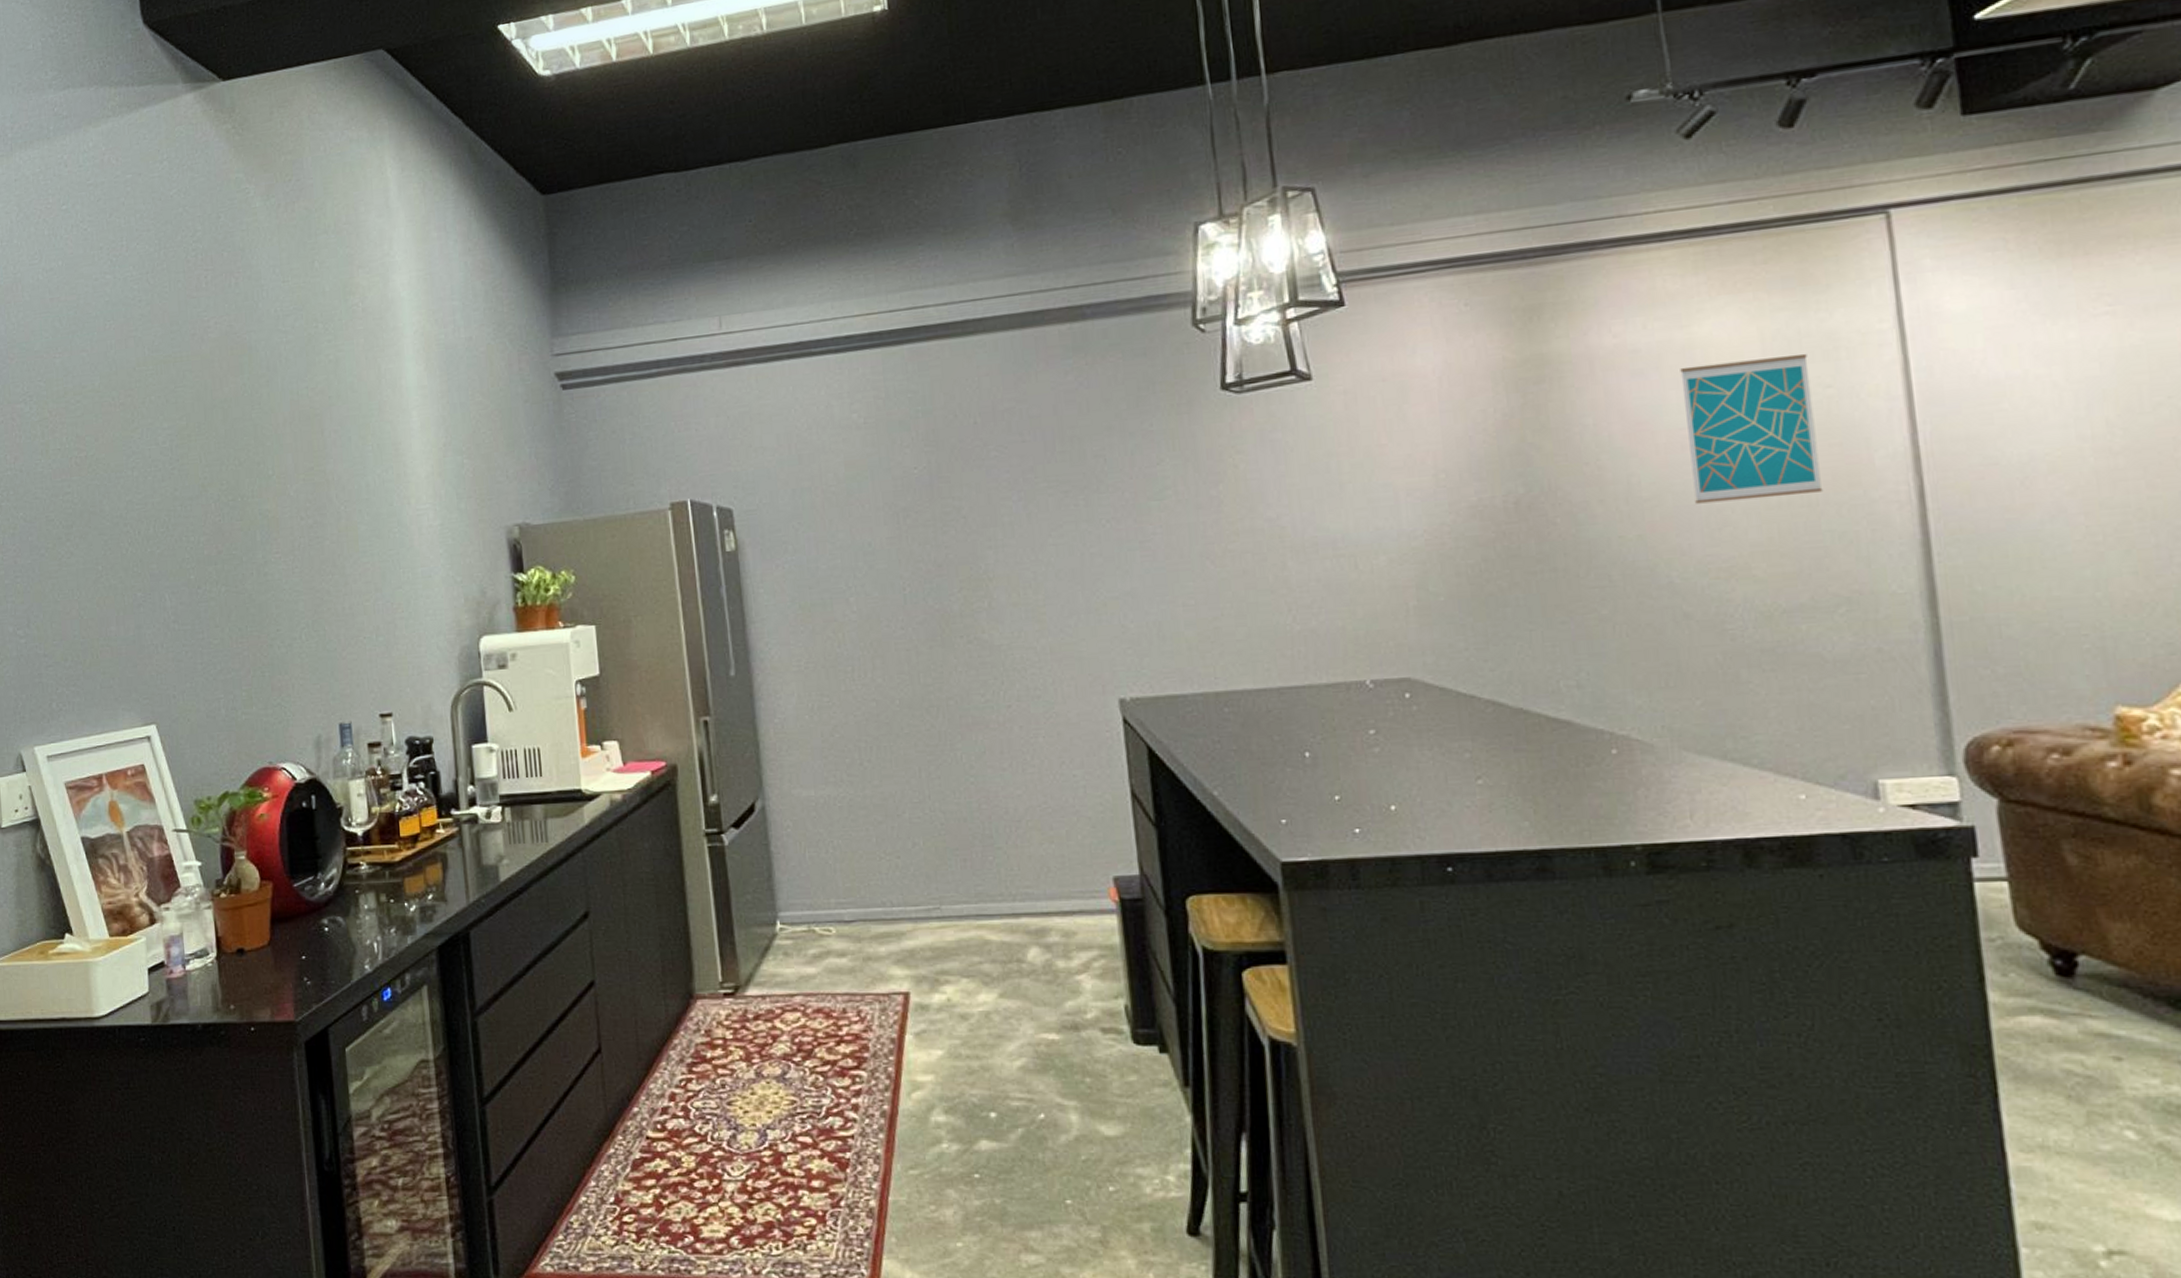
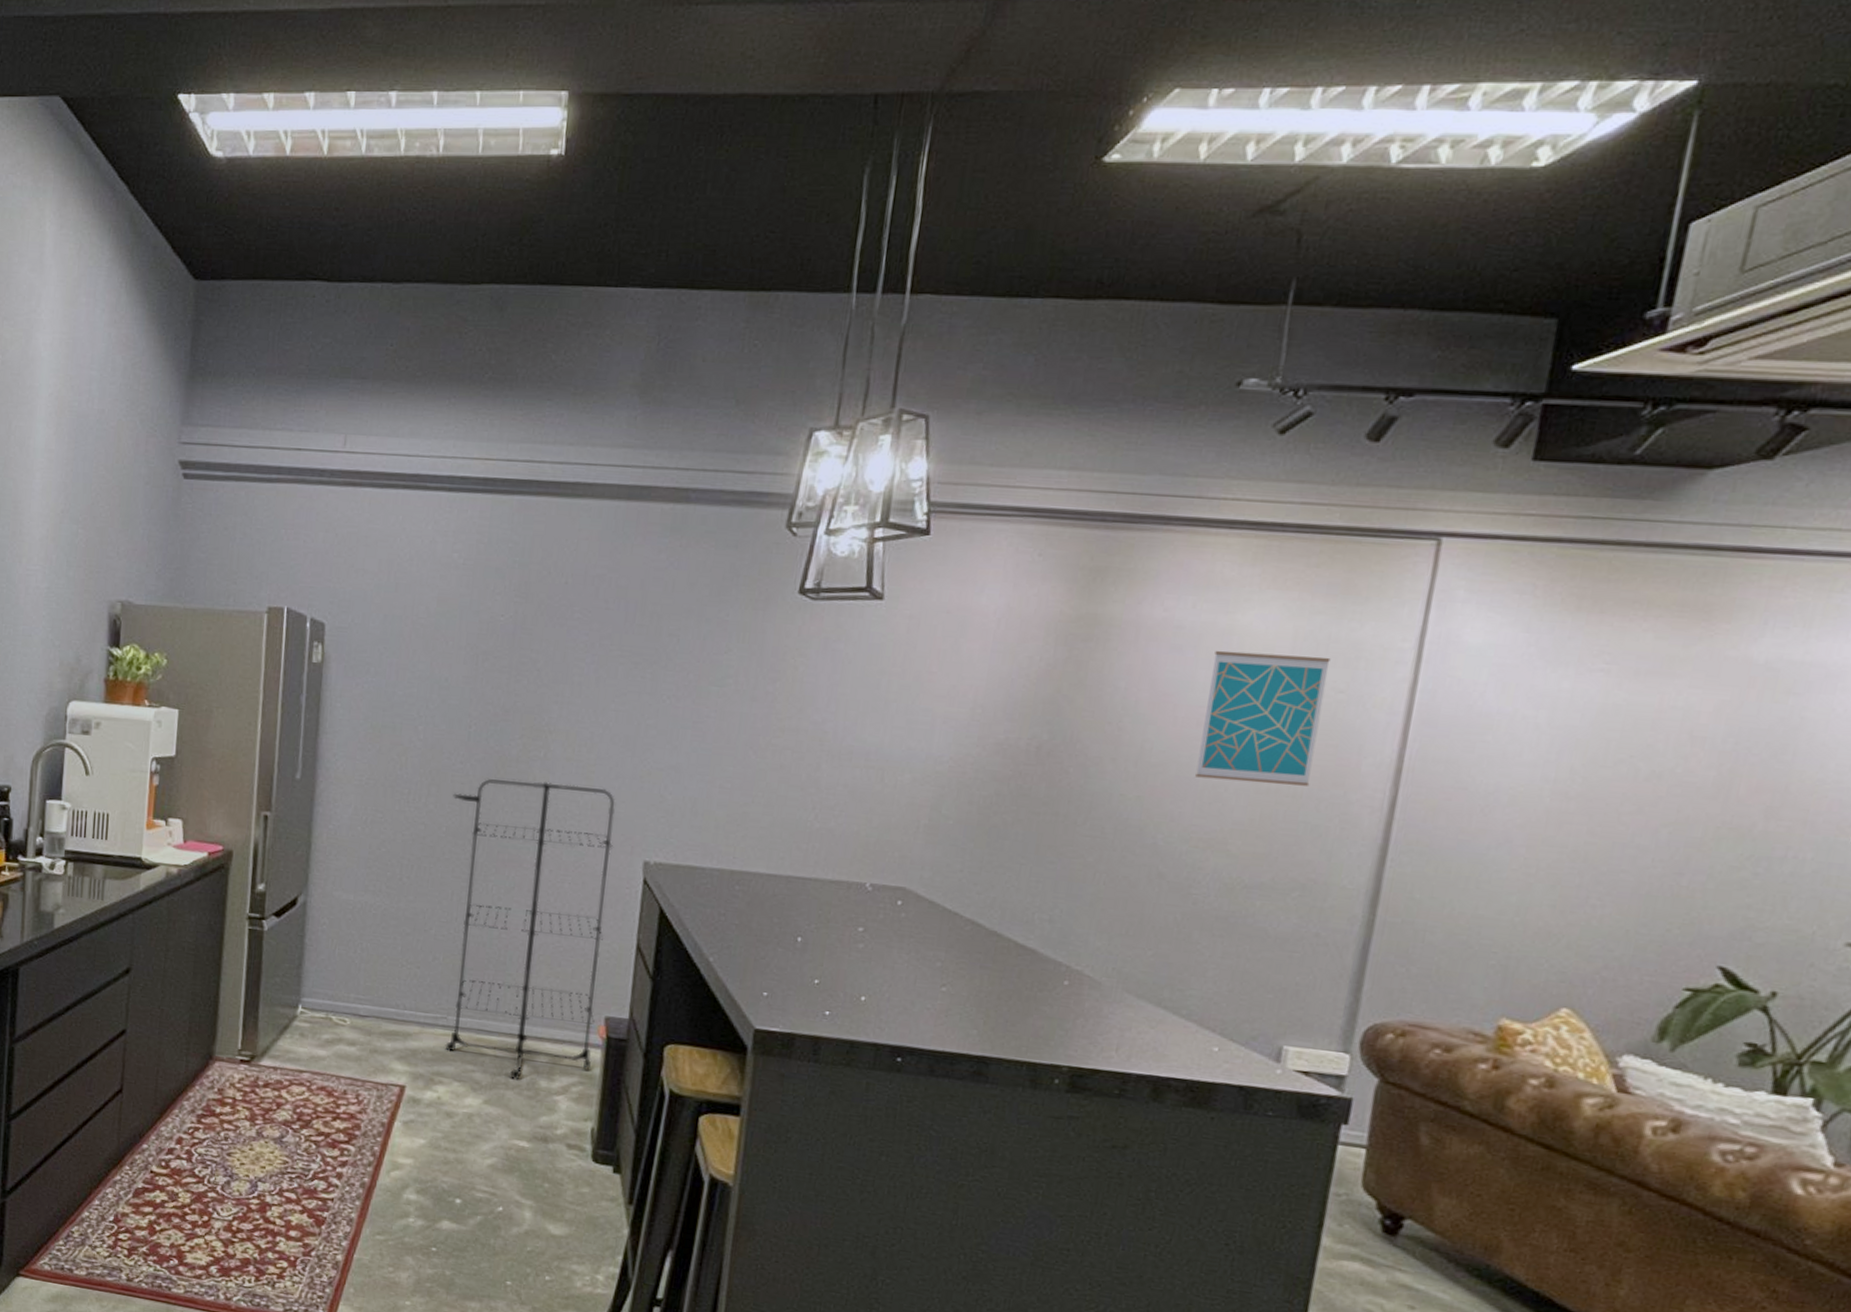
drying rack: none [900,628,1109,965] -> present [445,779,615,1080]

